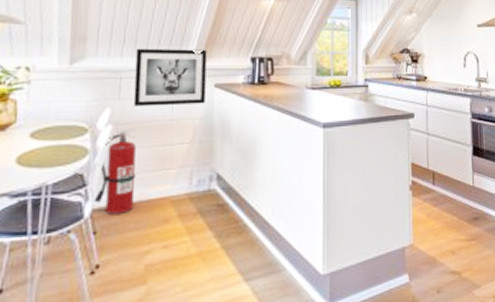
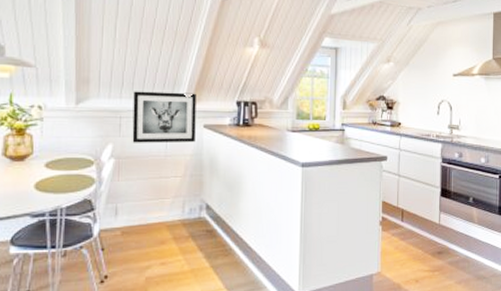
fire extinguisher: present [93,128,136,214] -> none [100,162,136,235]

